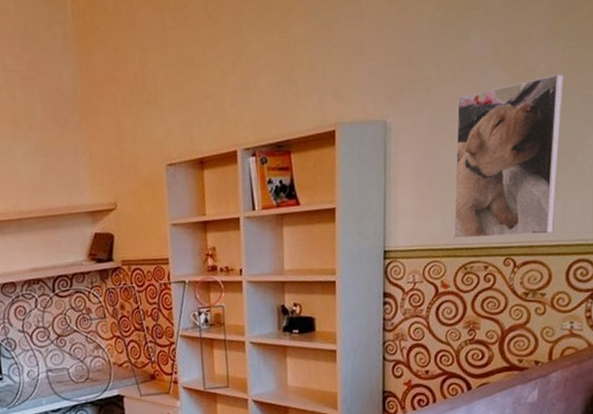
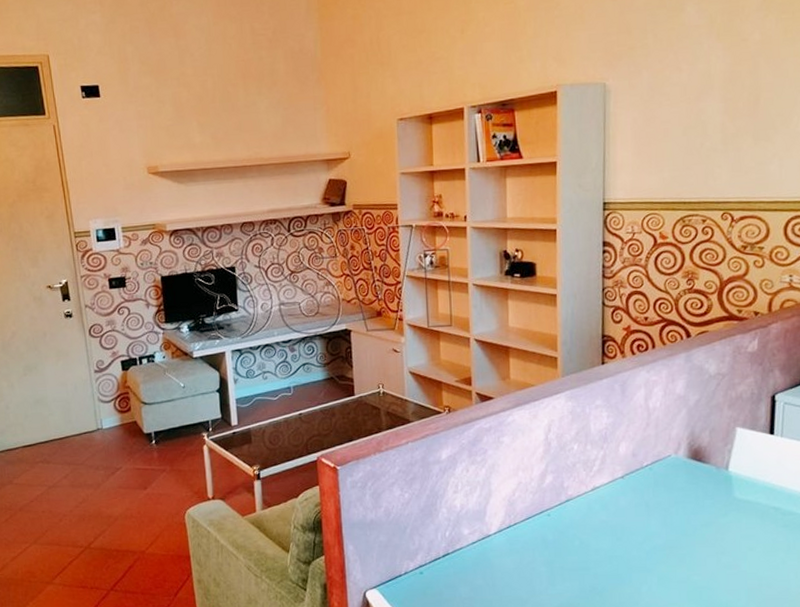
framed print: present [453,73,564,240] -> none [671,43,778,194]

